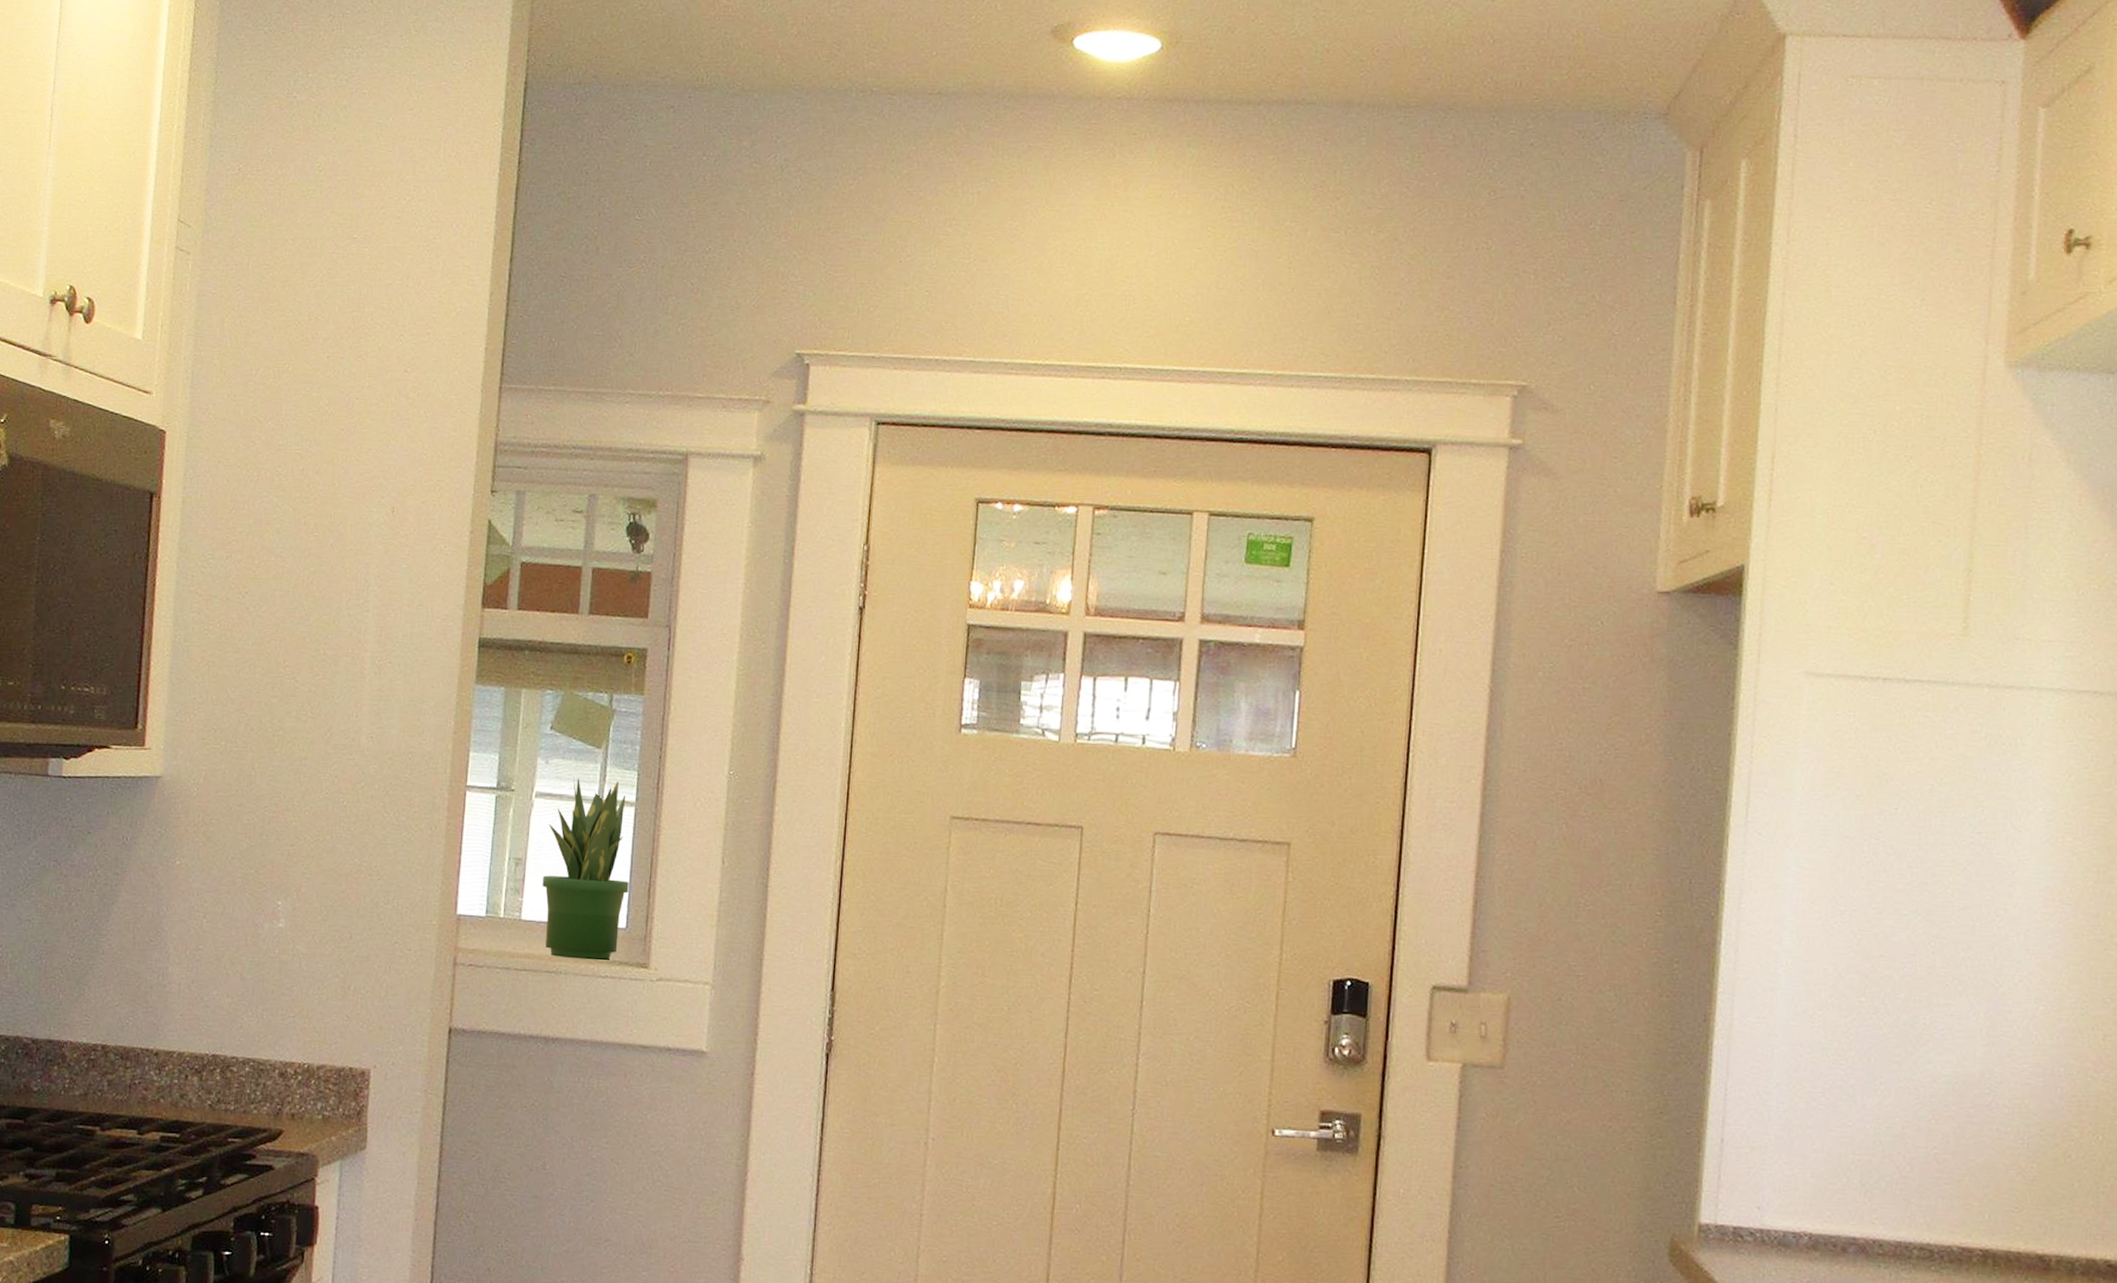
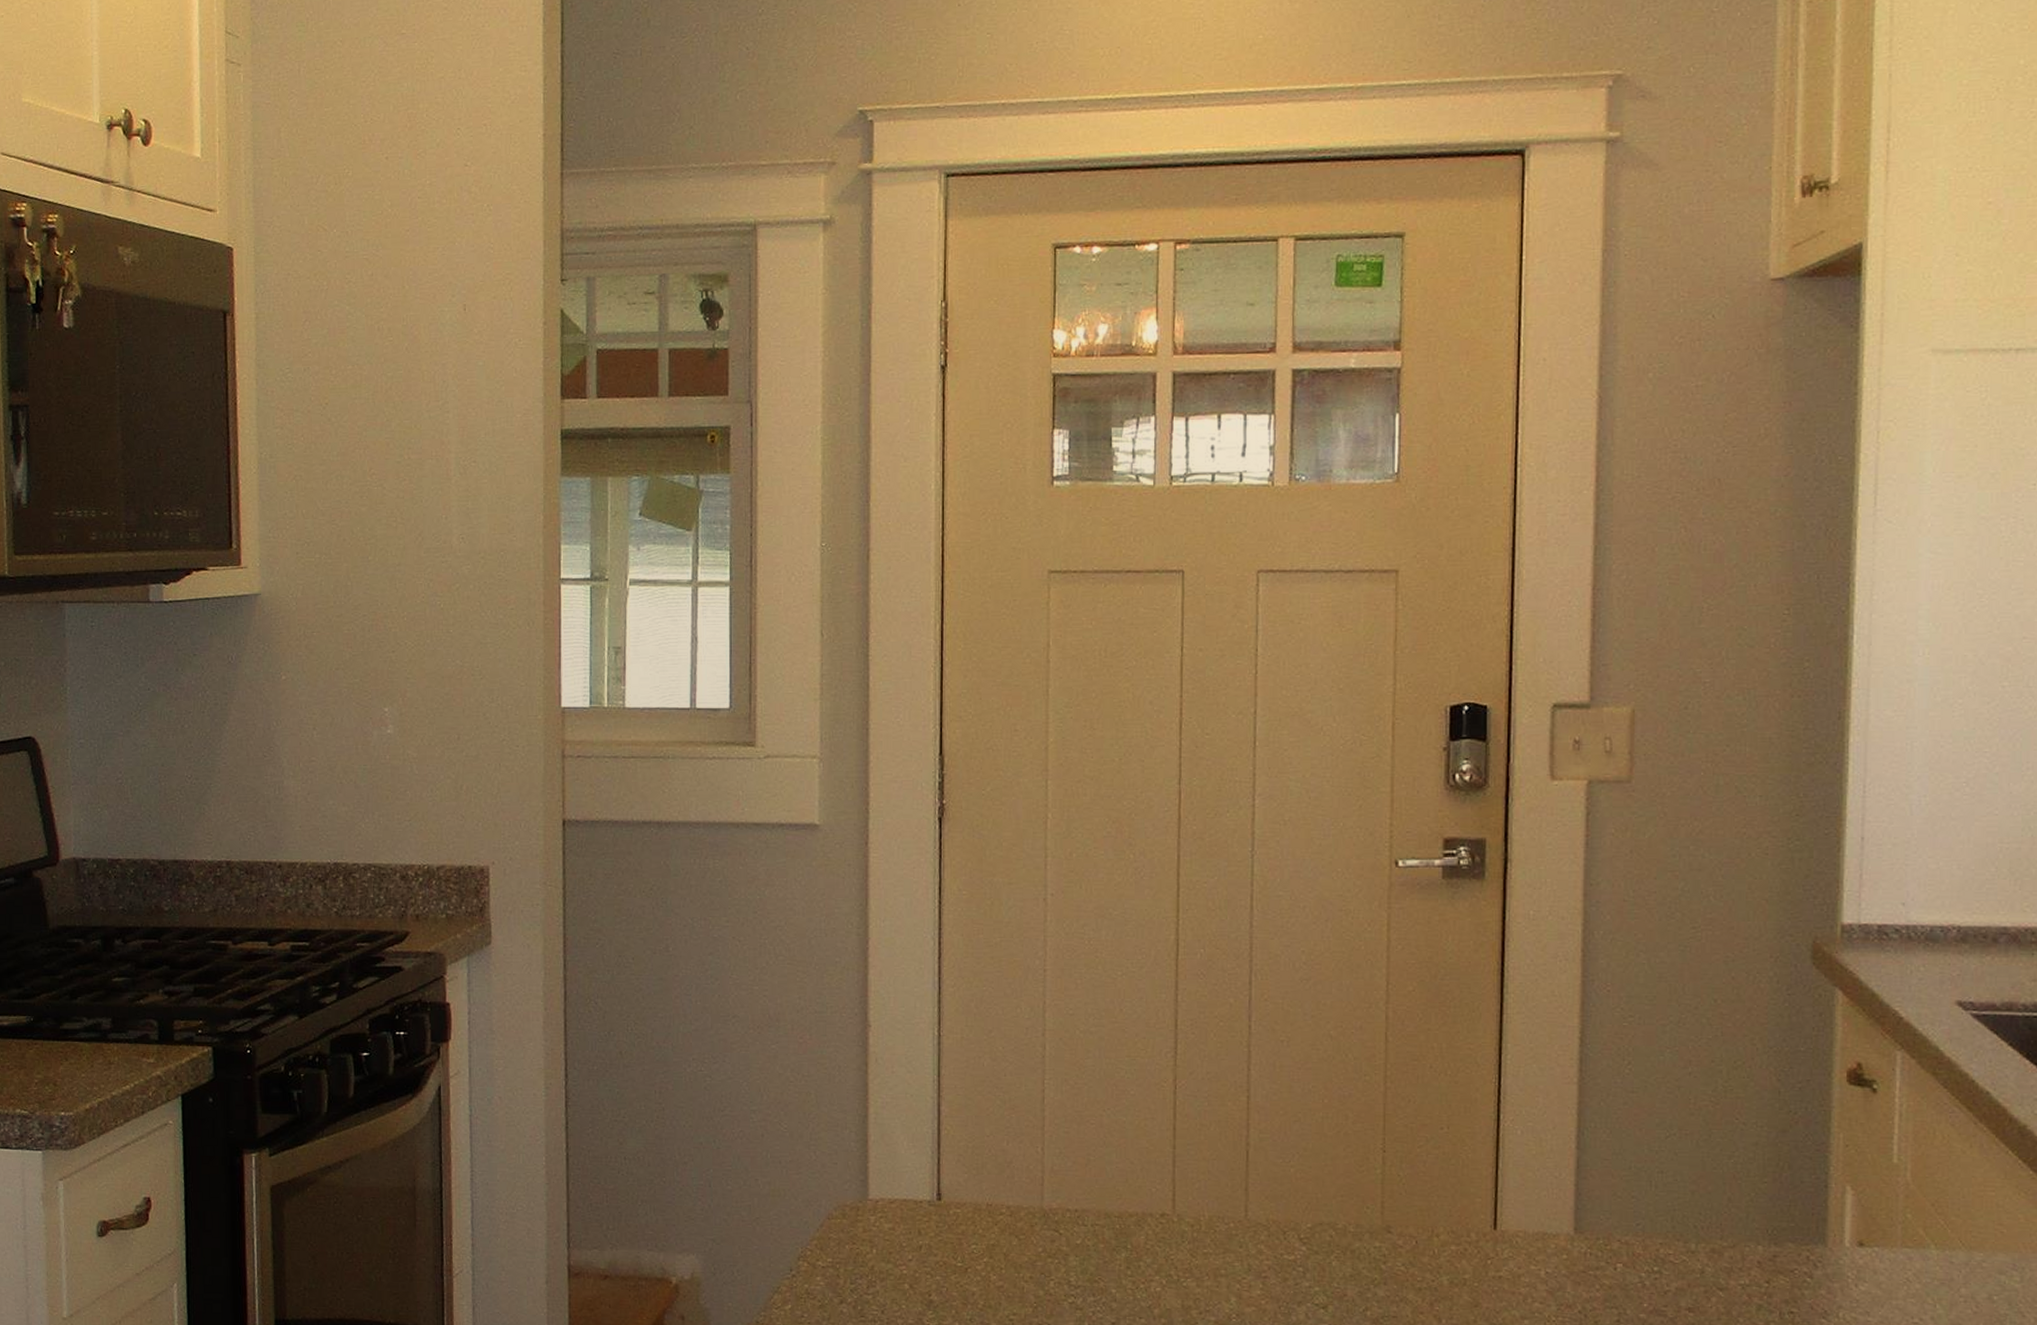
planter: present [542,777,629,961] -> none [643,561,730,743]

